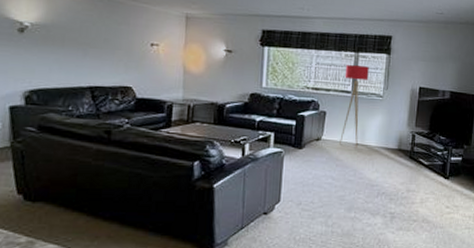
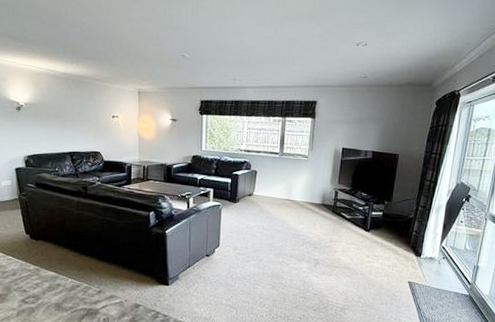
floor lamp: present [340,65,369,148] -> none [269,129,295,203]

